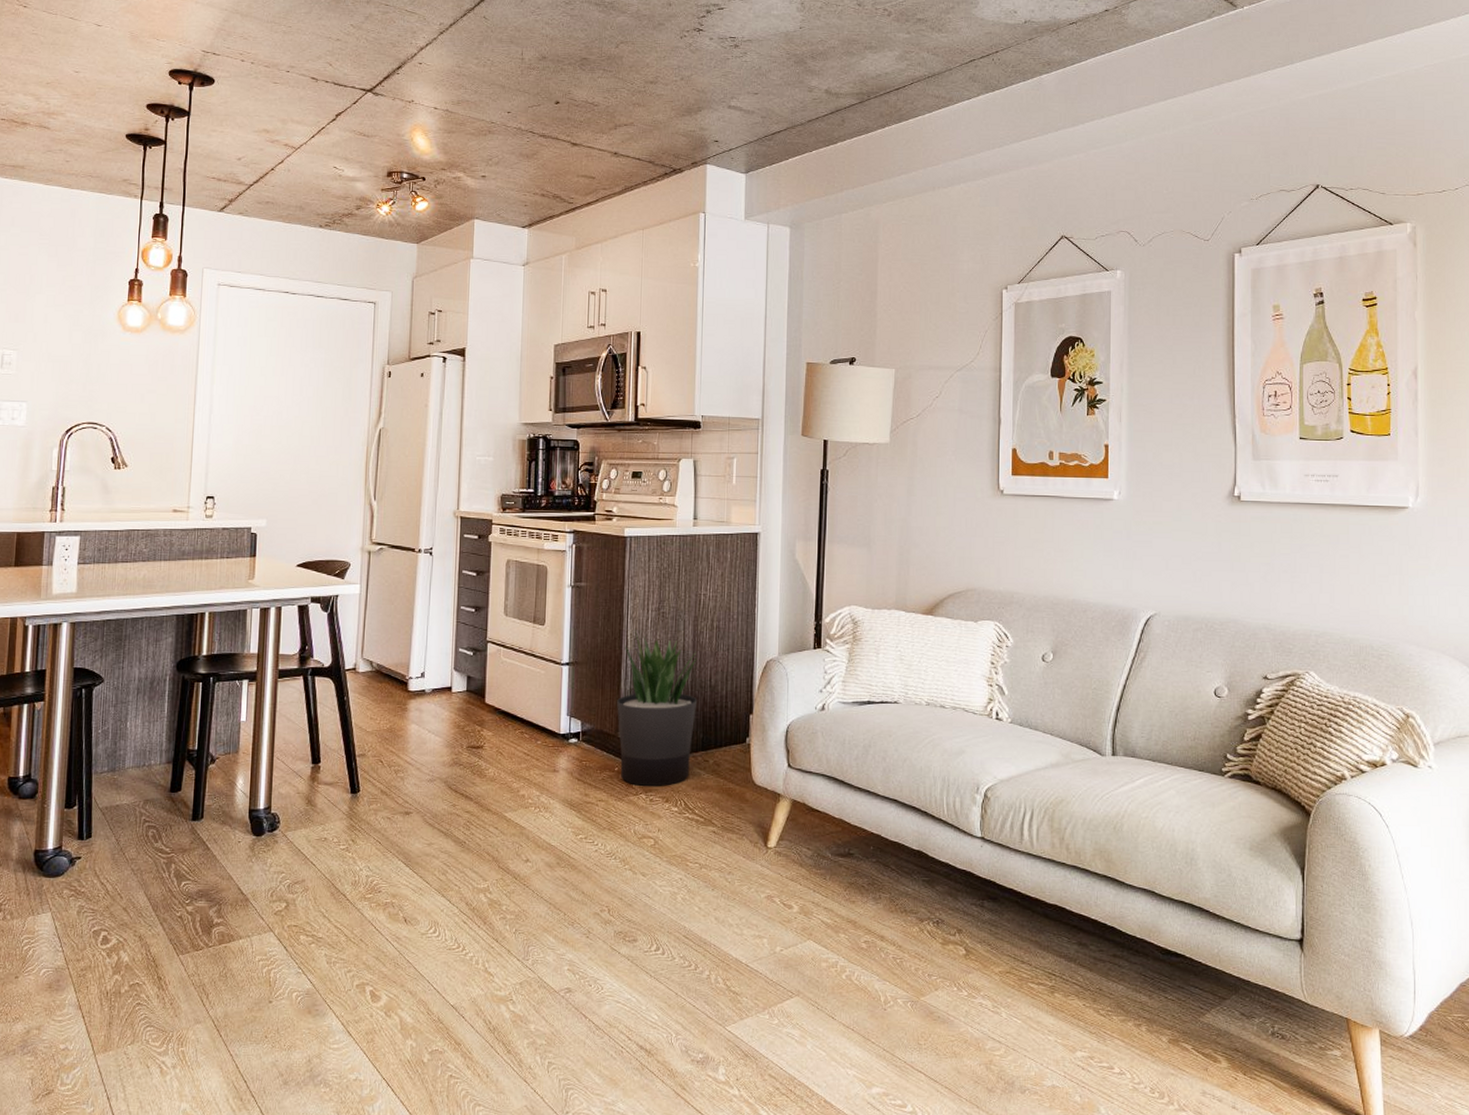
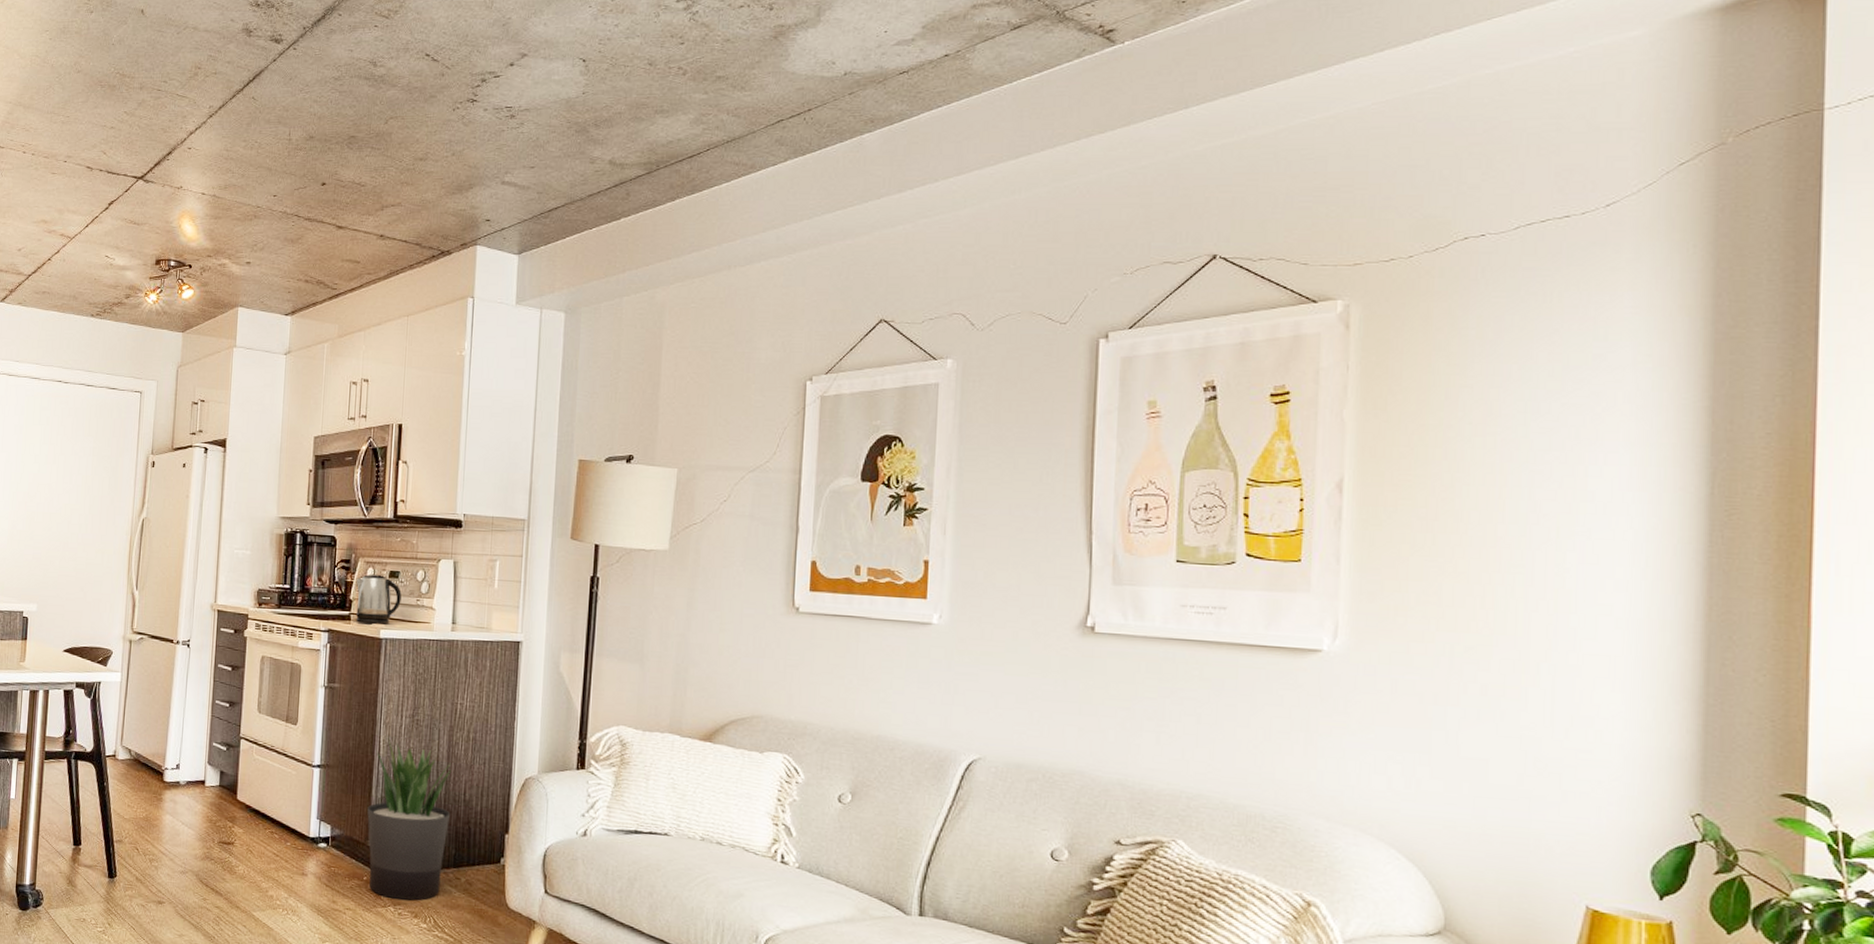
kettle: none [599,475,644,524] -> present [356,573,402,625]

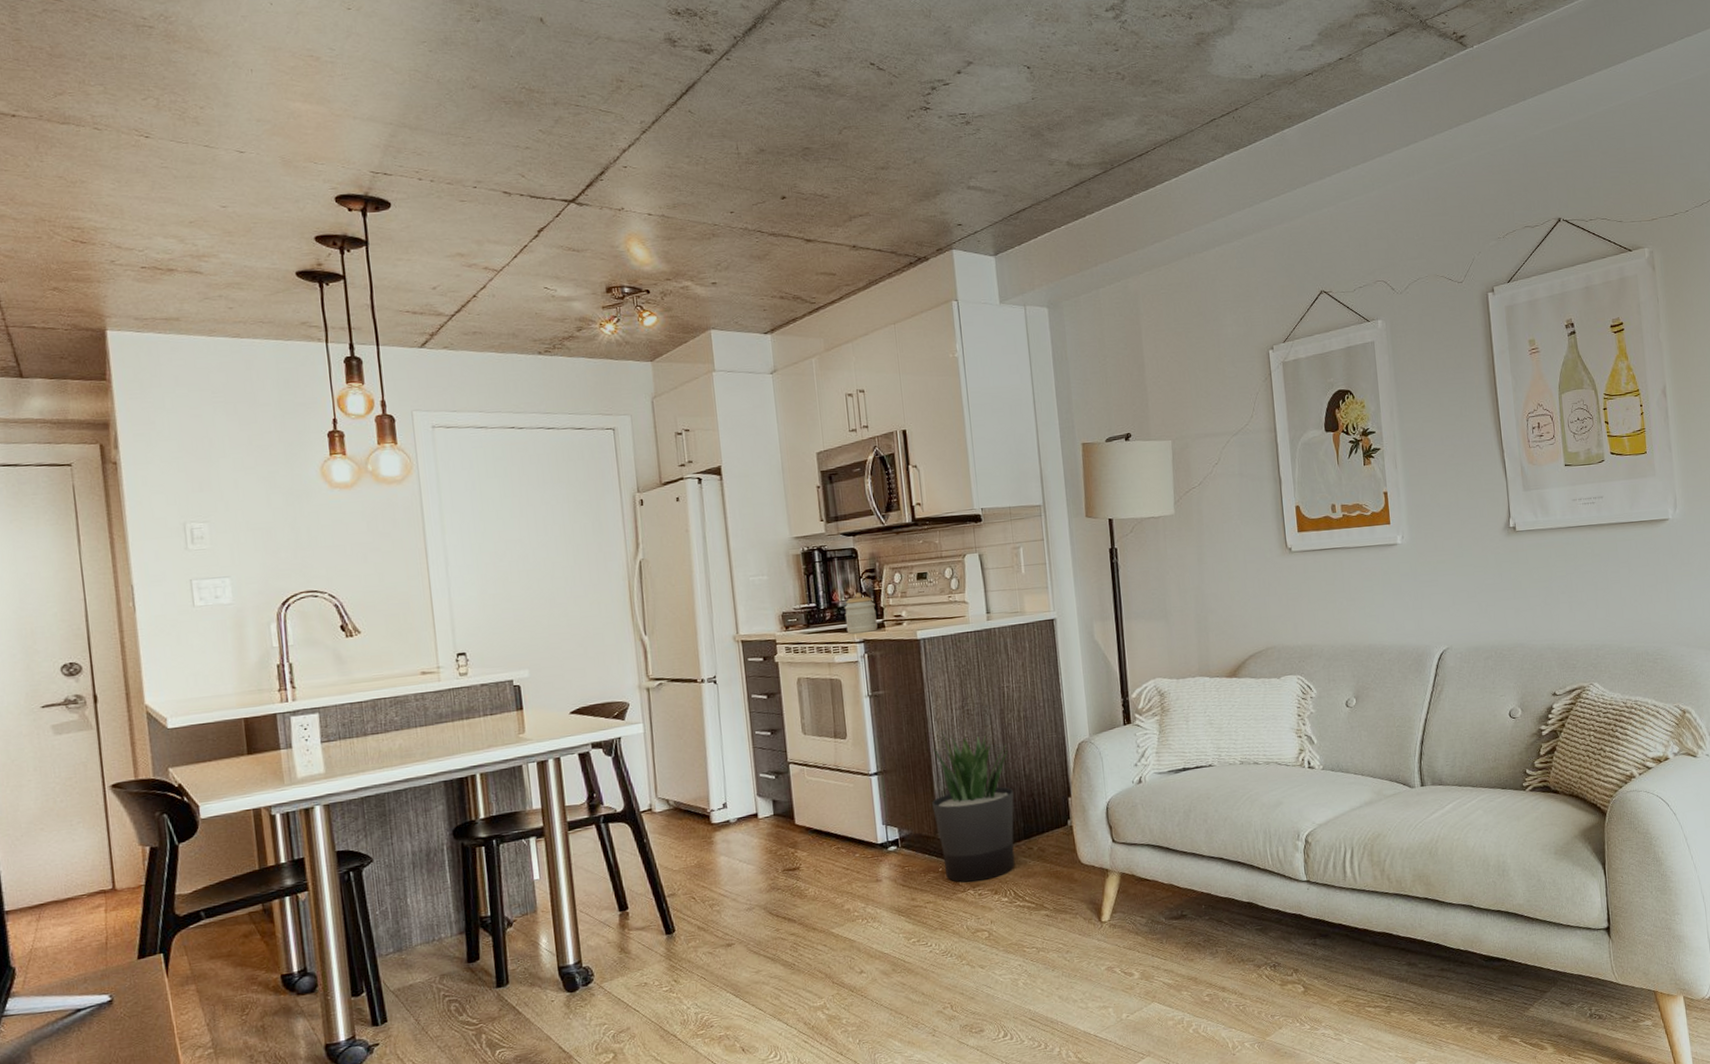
jar: none [314,581,345,623] -> present [844,592,878,634]
kettle: present [356,573,402,625] -> none [884,578,933,628]

